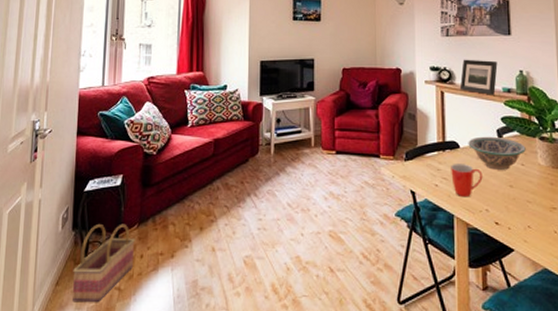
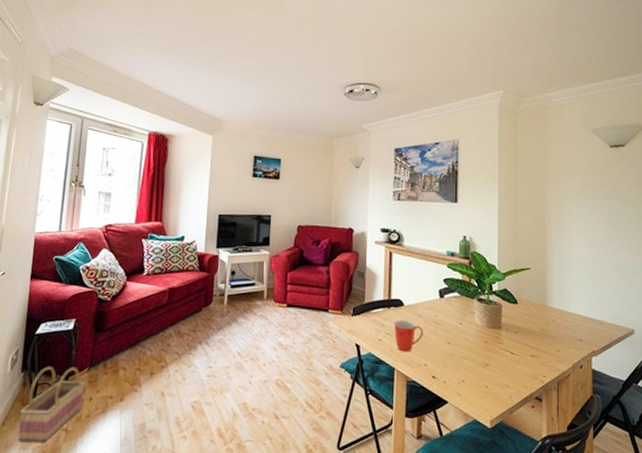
picture frame: present [460,59,498,95] -> none [408,222,444,258]
bowl: present [468,136,526,170] -> none [412,296,464,328]

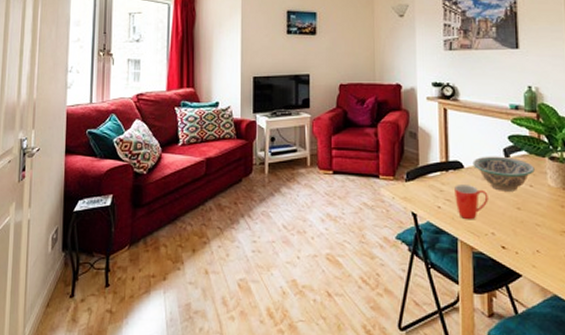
basket: present [18,366,85,443] -> none [63,244,126,325]
bowl: none [412,296,464,328] -> present [473,156,535,191]

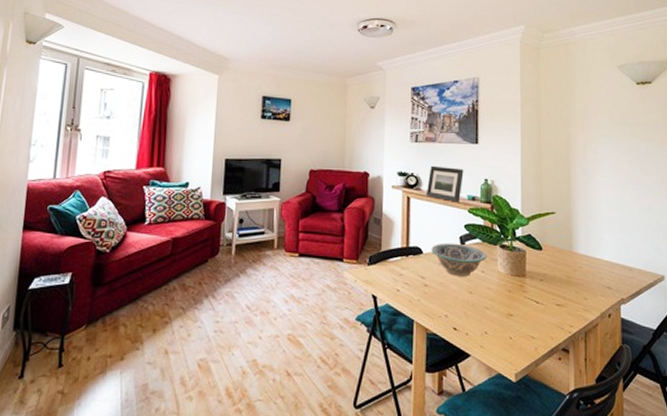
mug: present [454,185,489,220] -> none [413,269,444,303]
picture frame: none [465,74,505,112] -> present [427,165,464,202]

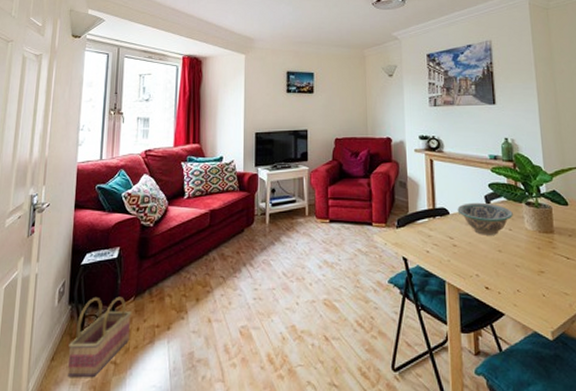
basket: none [10,323,82,407] -> present [68,296,132,378]
picture frame: present [427,165,464,202] -> none [449,128,484,162]

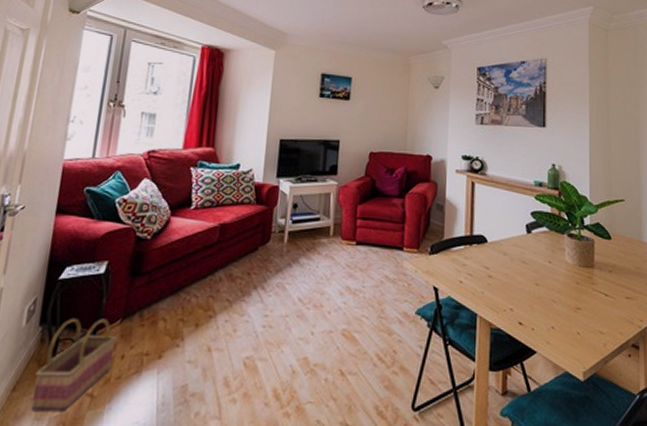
bowl: present [457,202,513,235] -> none [496,231,554,267]

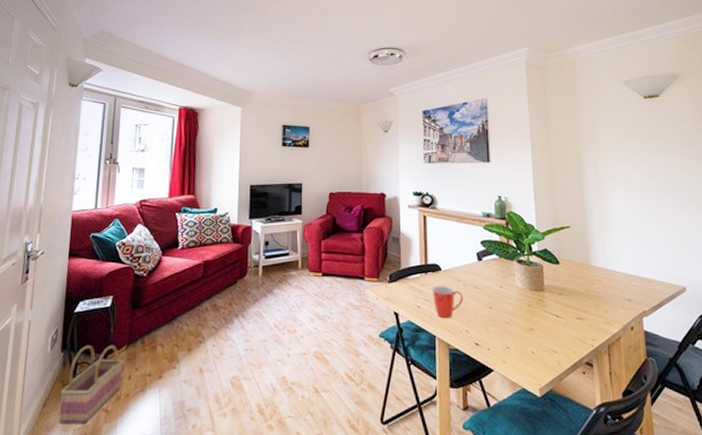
mug: none [477,259,509,296] -> present [433,286,463,319]

